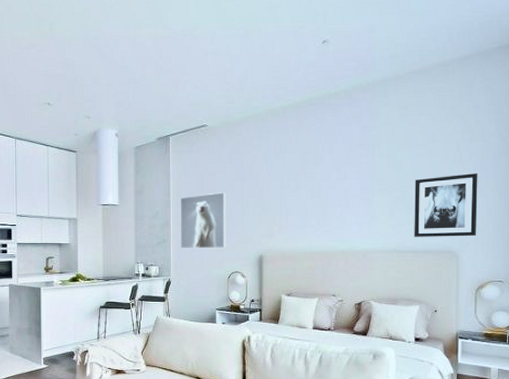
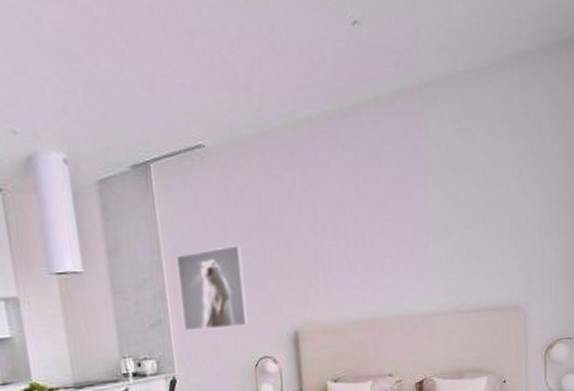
wall art: present [414,173,478,237] -> none [475,207,544,292]

